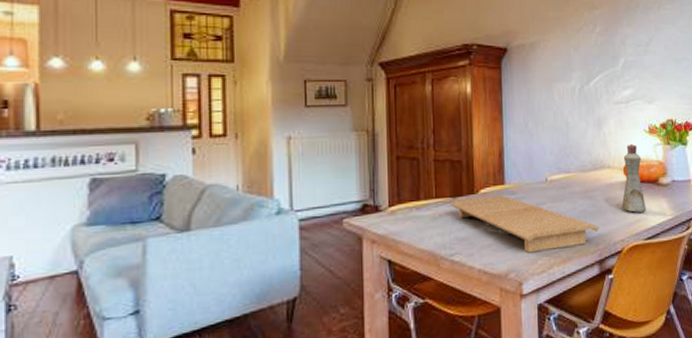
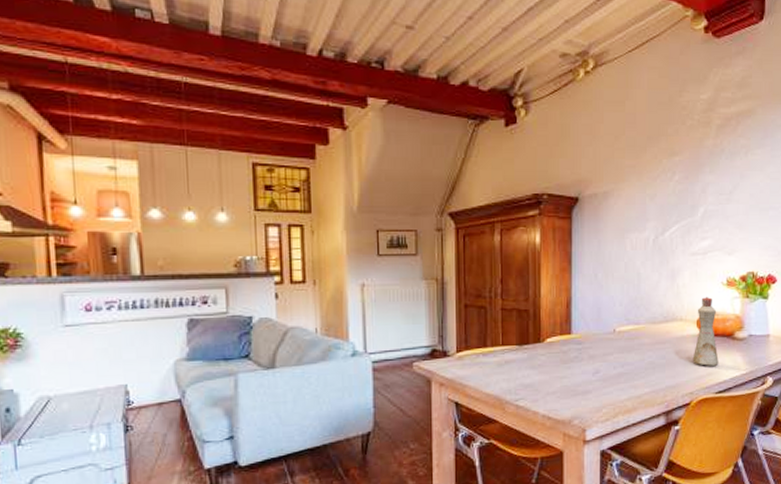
cutting board: present [450,195,600,253] -> none [516,345,668,402]

